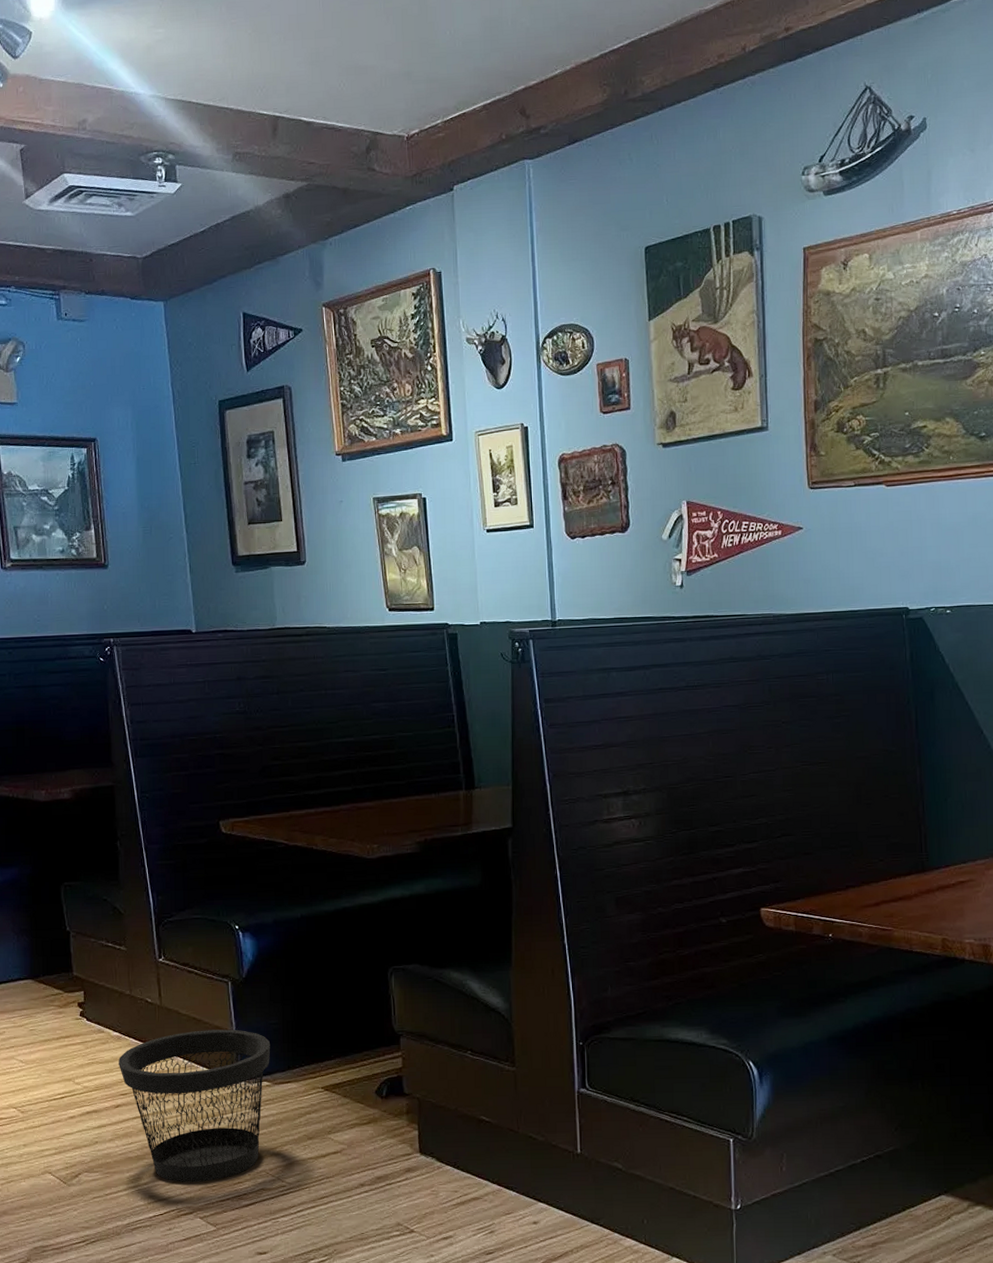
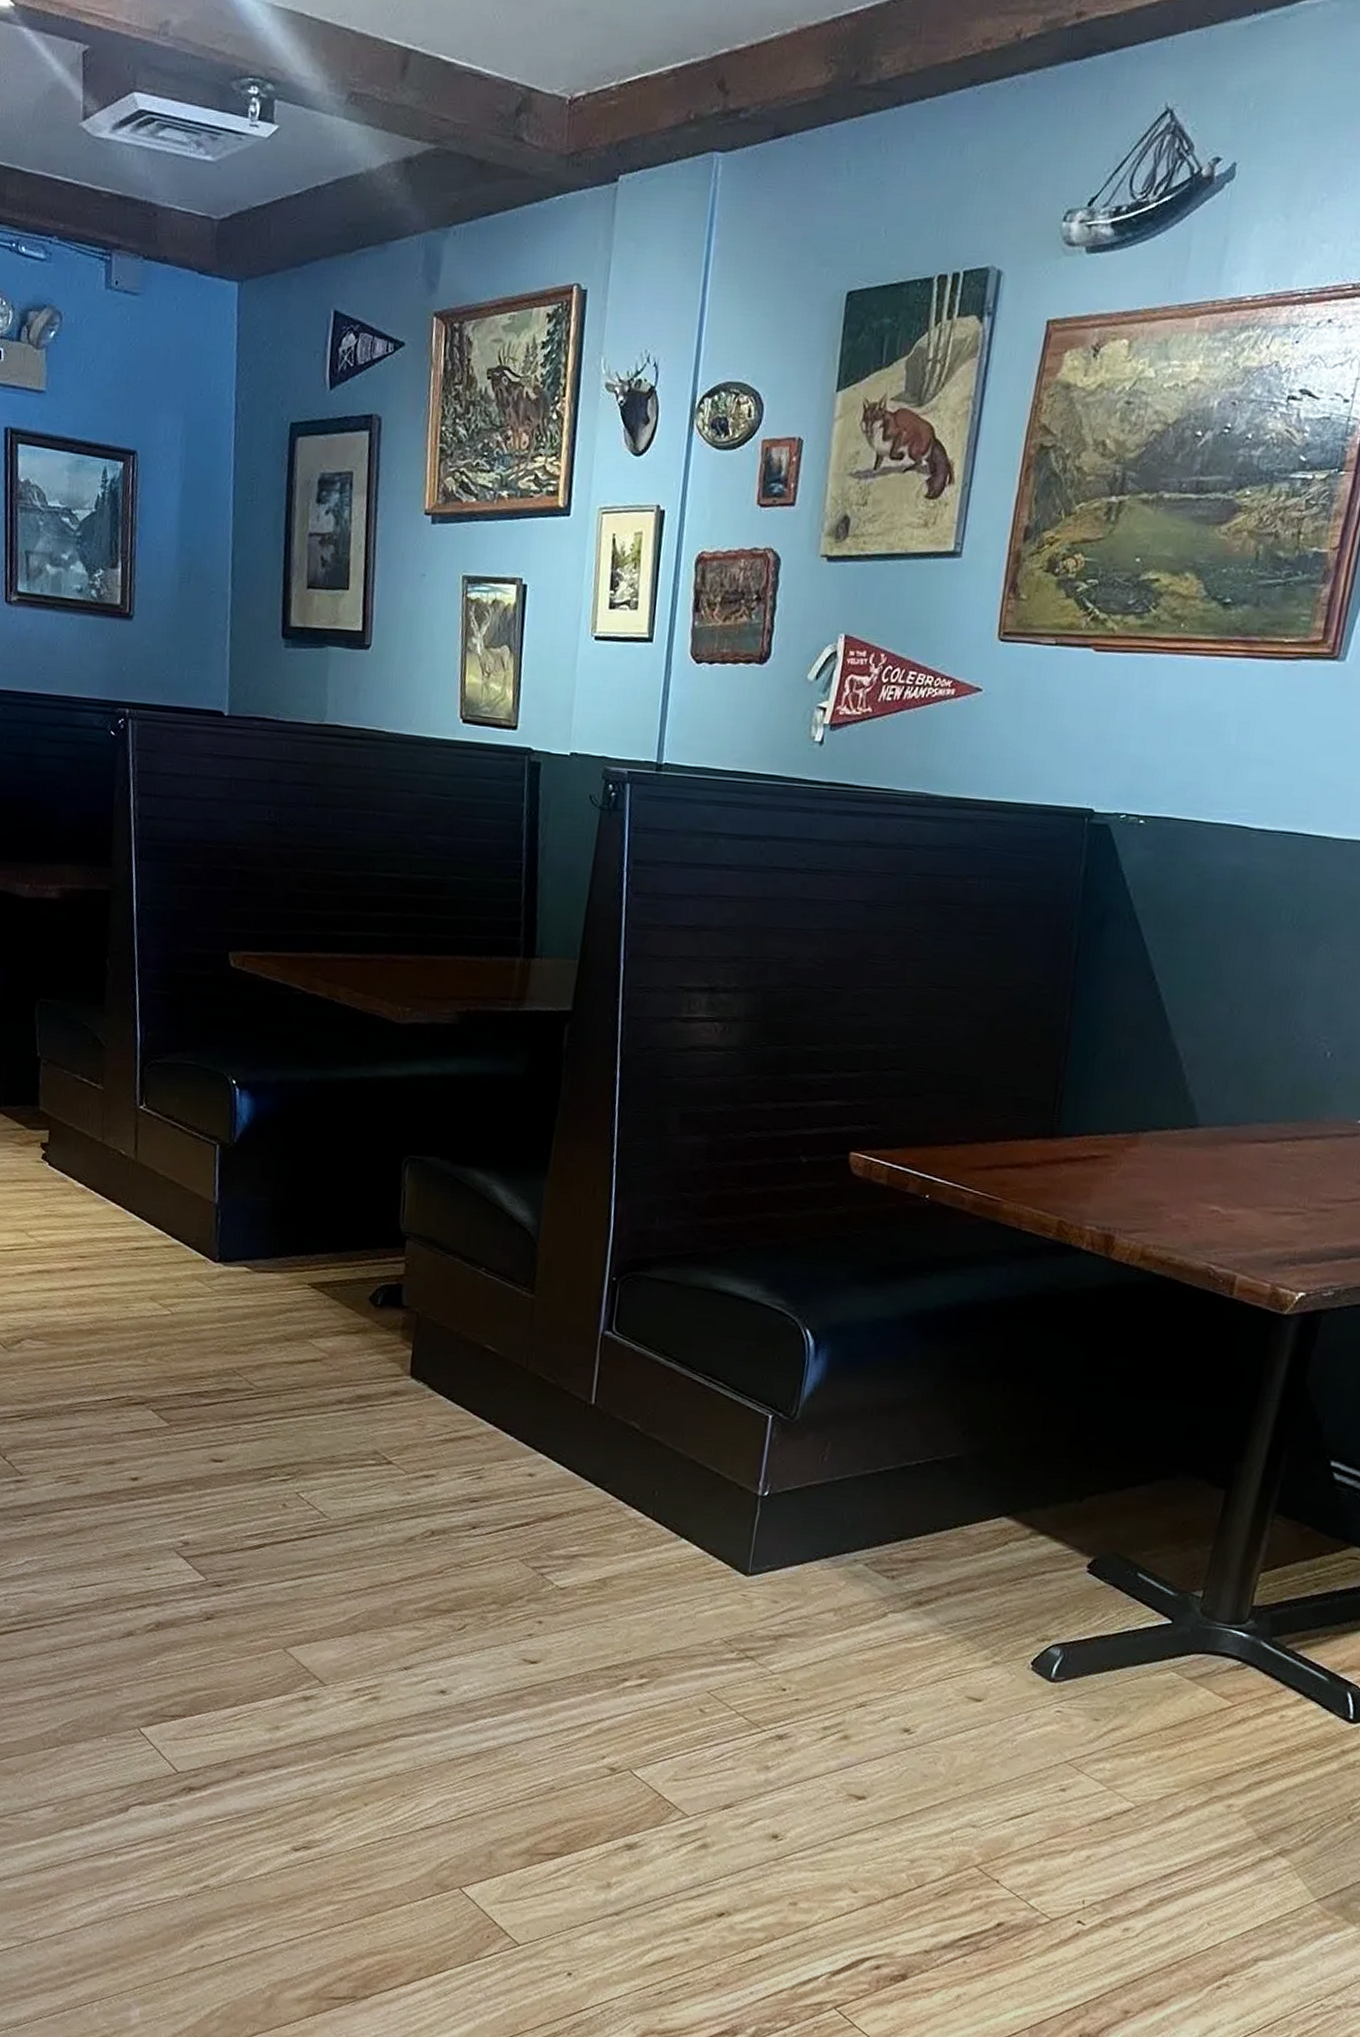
wastebasket: present [119,1029,271,1182] -> none [80,1195,256,1371]

